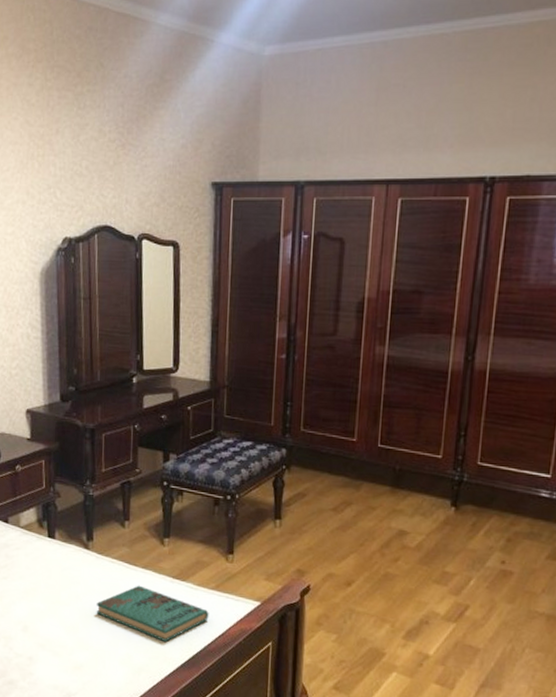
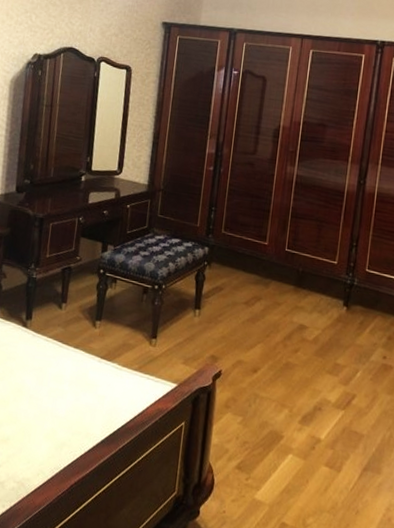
book: present [96,585,209,643] -> none [27,363,131,419]

